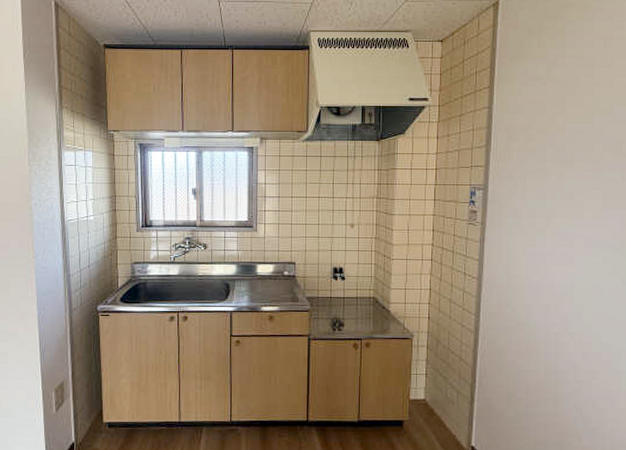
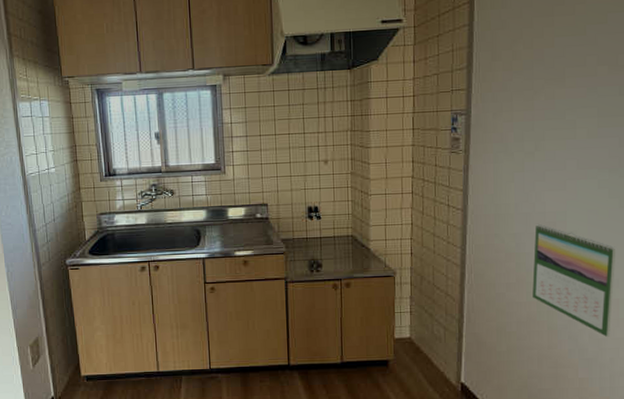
calendar: none [541,295,619,408] -> present [532,223,617,337]

